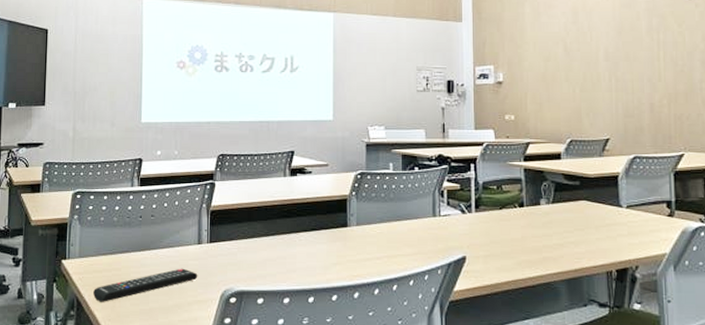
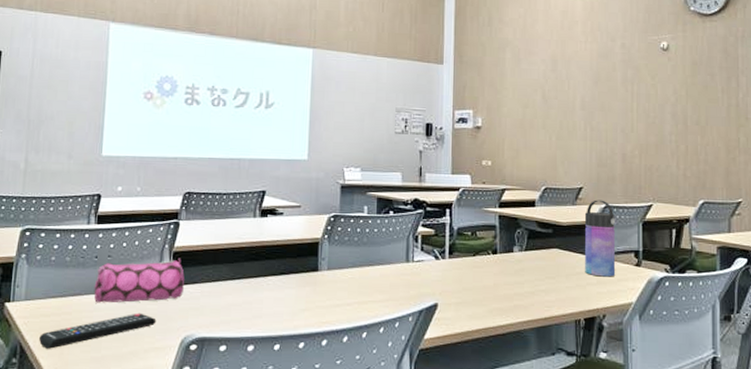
pencil case: none [140,216,222,260] -> present [94,258,185,303]
water bottle: none [612,150,646,228] -> present [584,200,616,277]

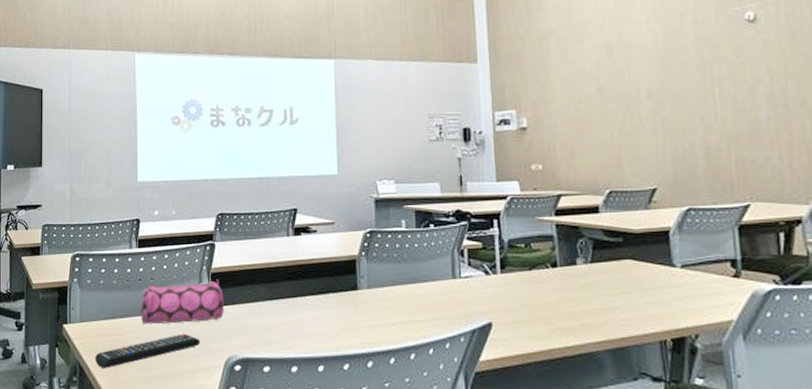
water bottle: present [584,200,616,277] -> none [661,202,706,291]

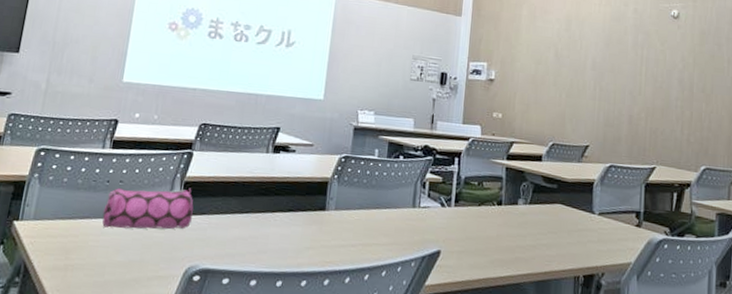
remote control: present [95,333,201,368] -> none [43,239,162,271]

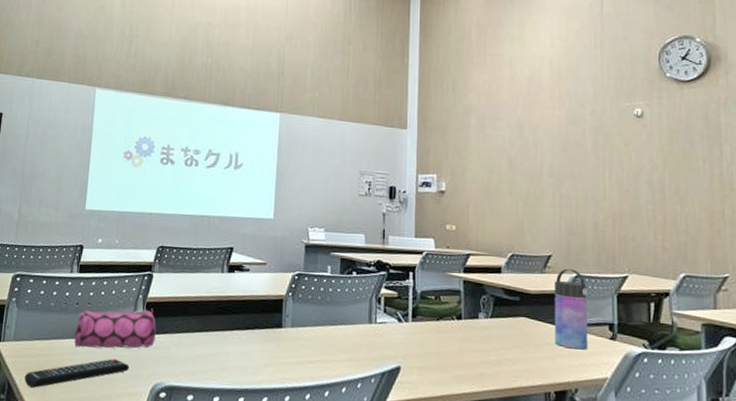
remote control: none [43,239,162,271] -> present [24,358,130,388]
water bottle: none [587,158,620,236] -> present [554,268,588,350]

